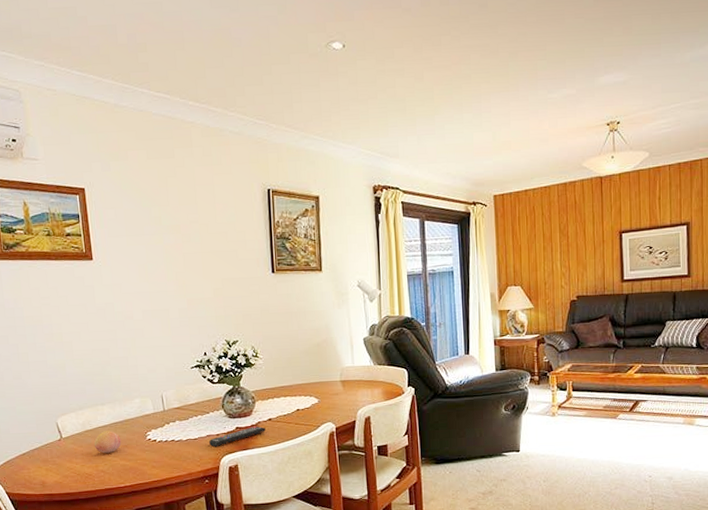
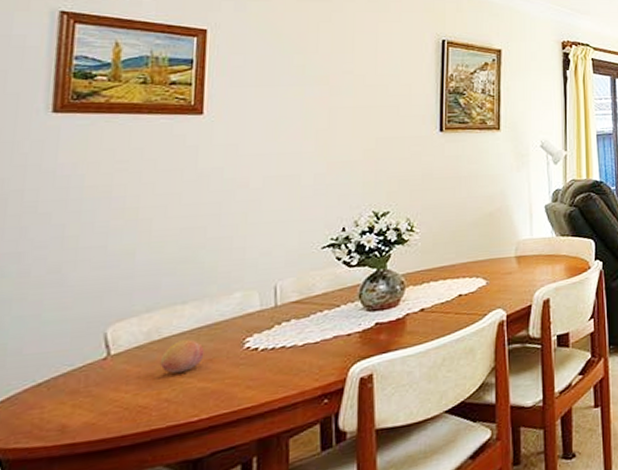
remote control: present [208,426,267,447] -> none [334,319,417,352]

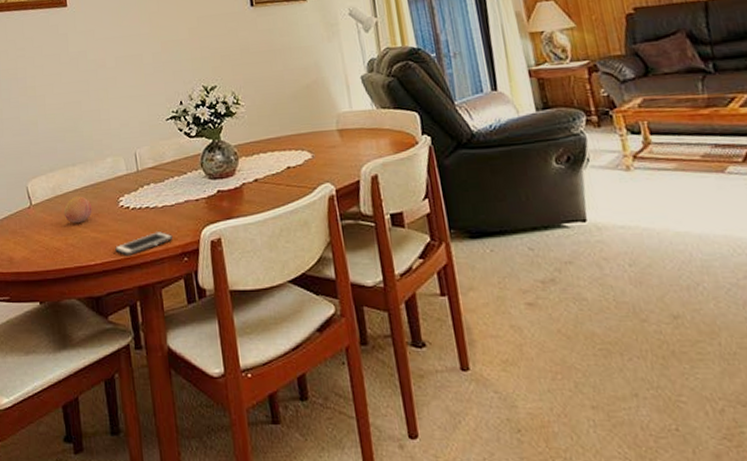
cell phone: none [231,373,312,406] -> present [115,232,173,257]

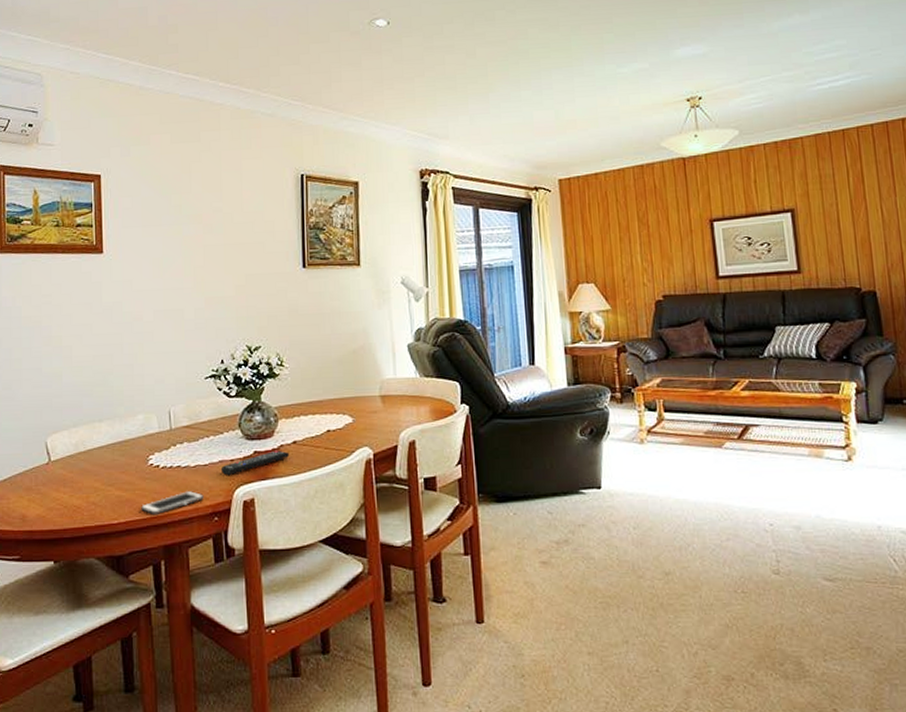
fruit: present [63,196,92,224] -> none [86,453,118,482]
remote control: none [186,188,253,215] -> present [220,450,290,475]

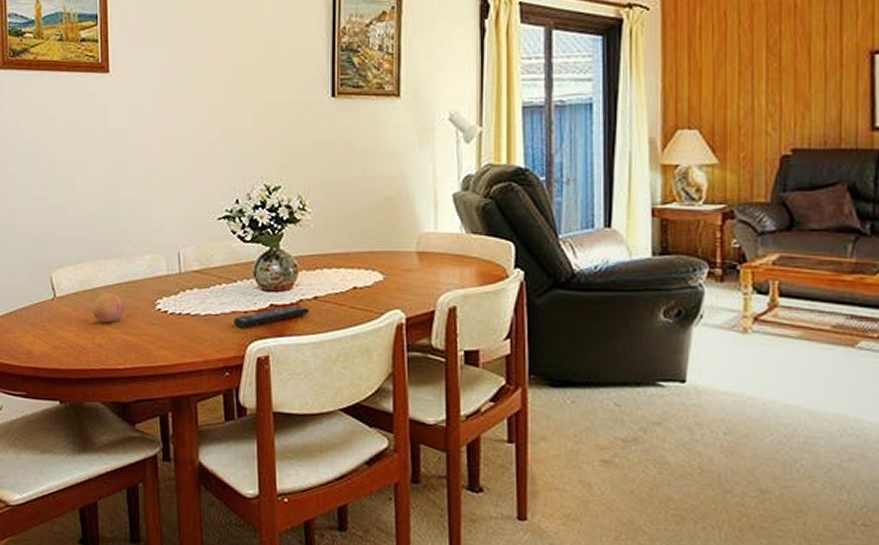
fruit: none [86,453,118,482] -> present [92,293,125,323]
cell phone: present [141,491,204,516] -> none [148,341,214,364]

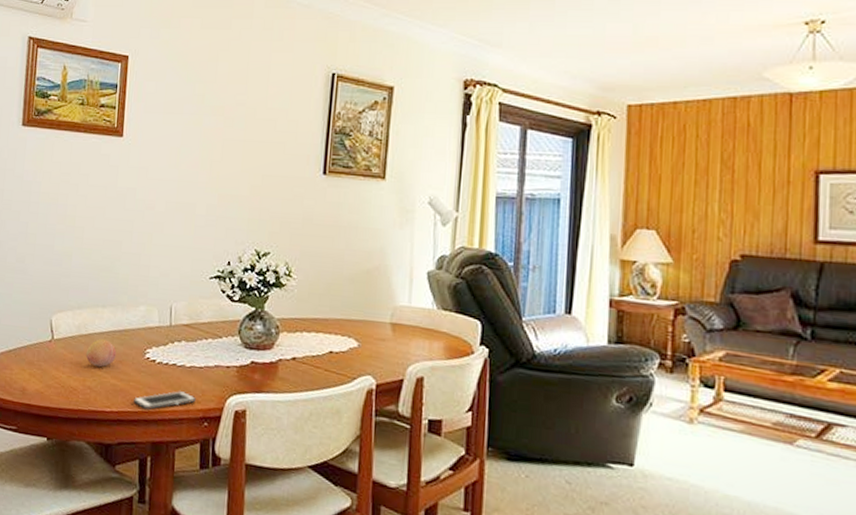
cell phone: none [148,341,214,364] -> present [134,391,196,410]
remote control: present [233,305,310,328] -> none [215,363,288,382]

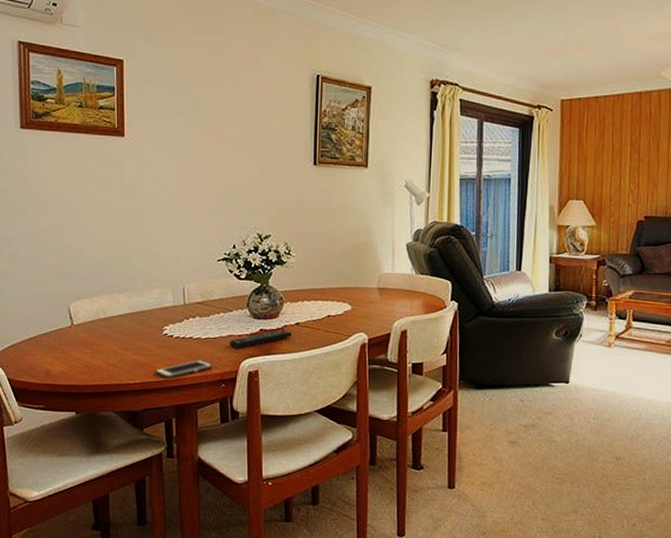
fruit: present [85,339,117,368] -> none [106,321,136,346]
remote control: none [215,363,288,382] -> present [229,329,293,348]

